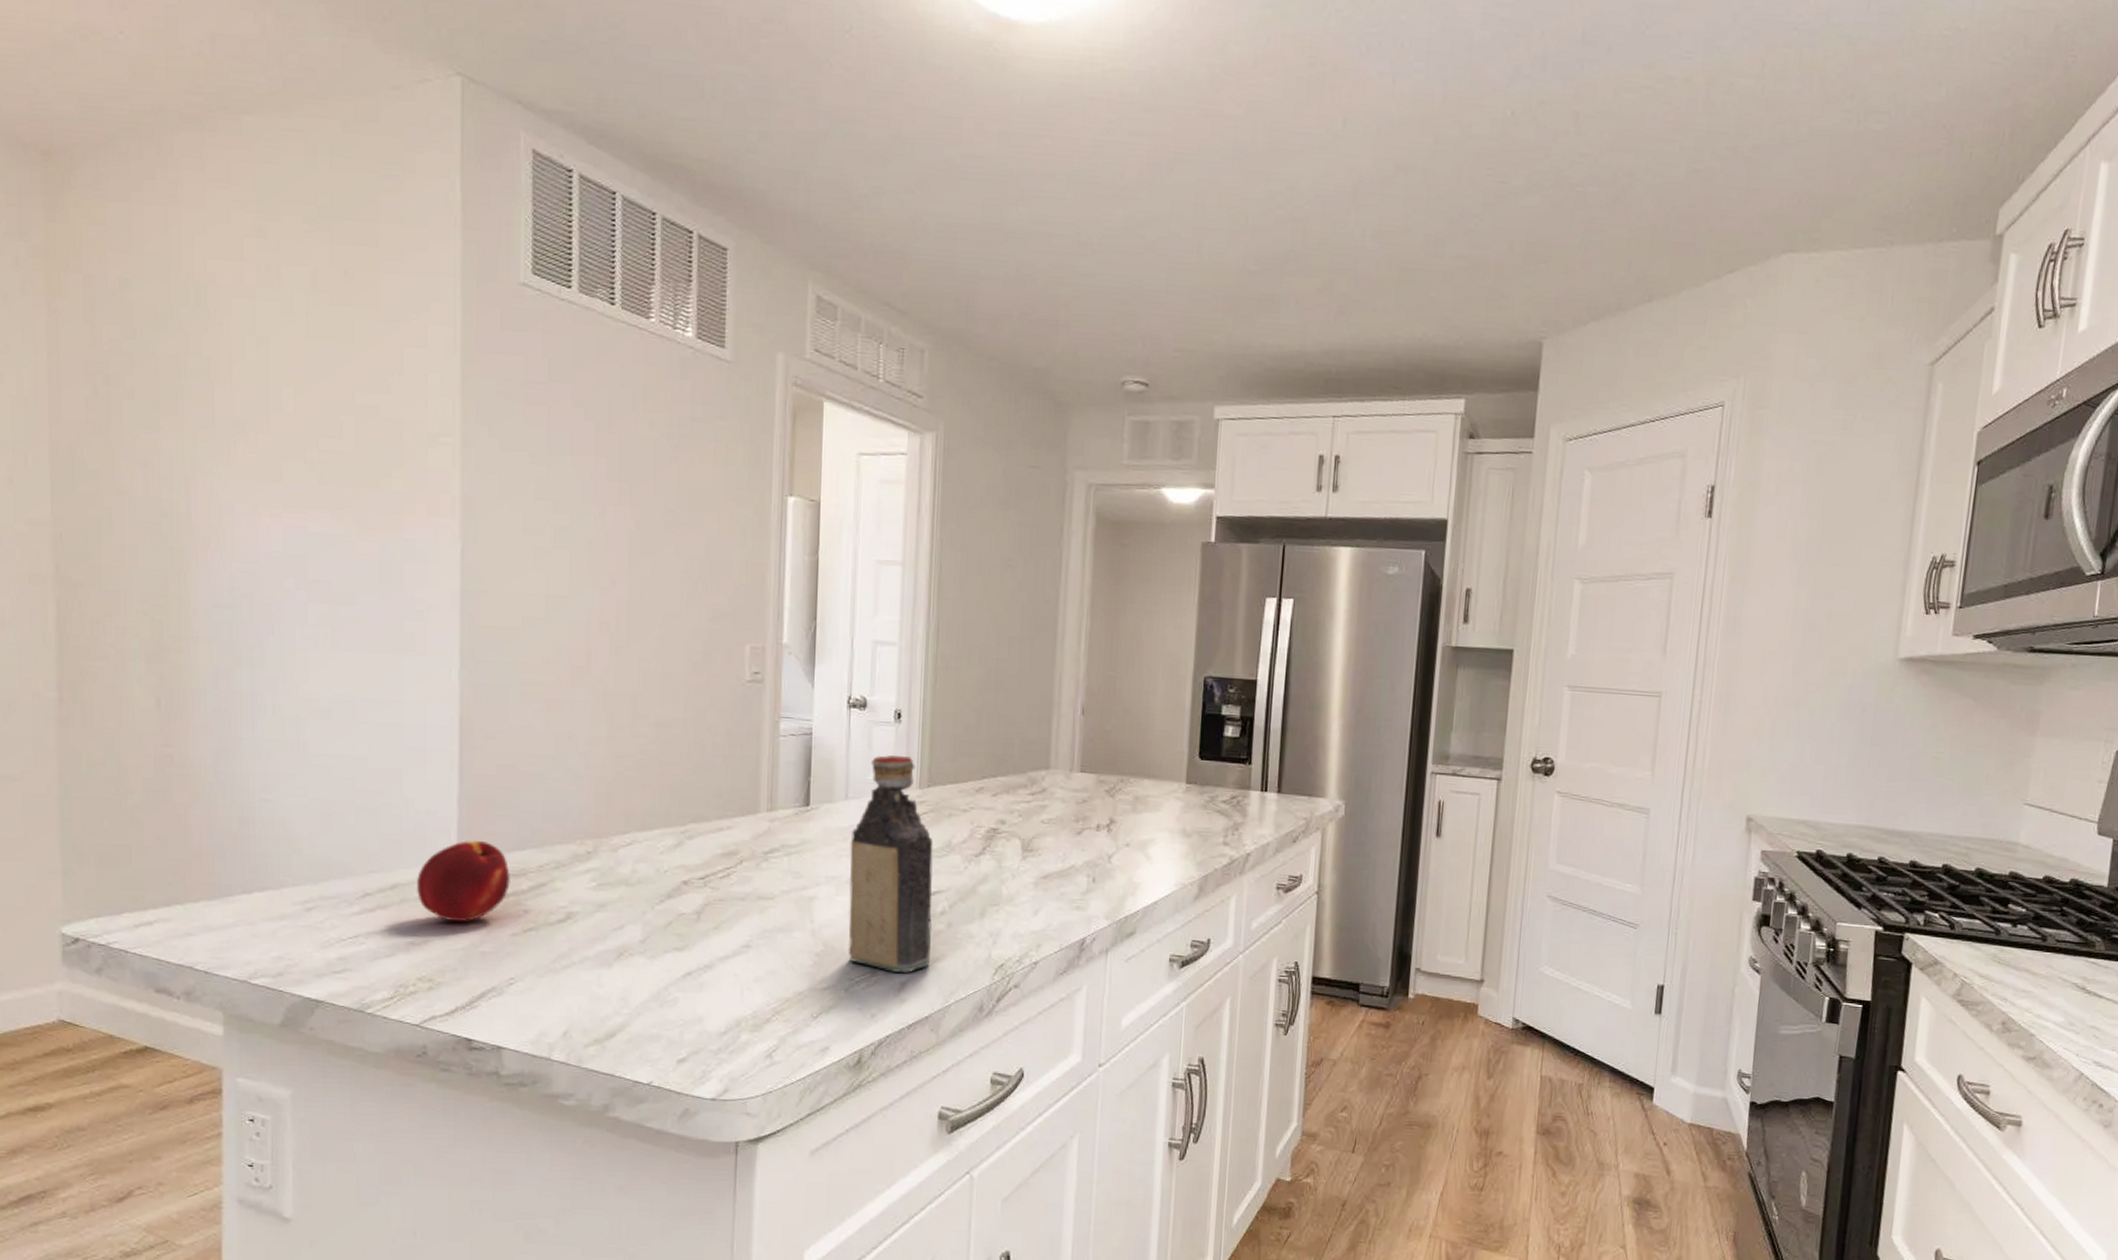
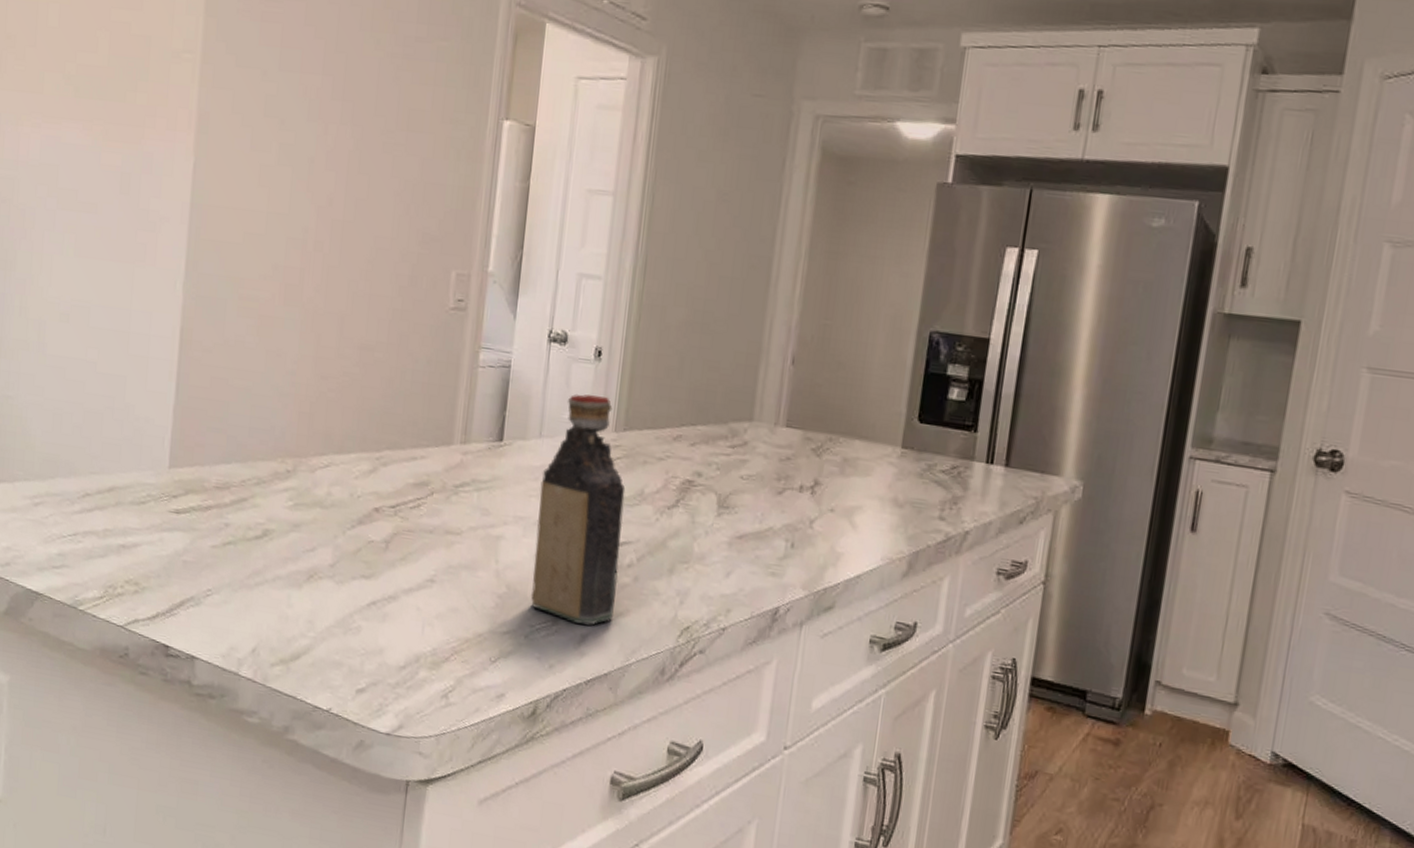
peach: present [416,841,510,923] -> none [130,450,215,530]

